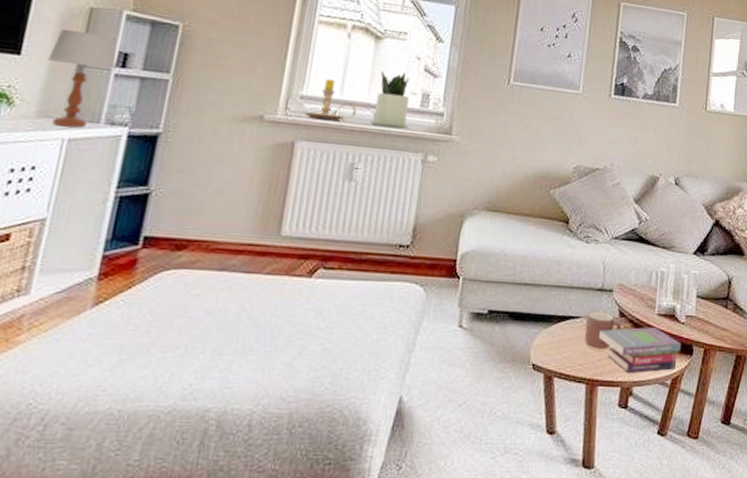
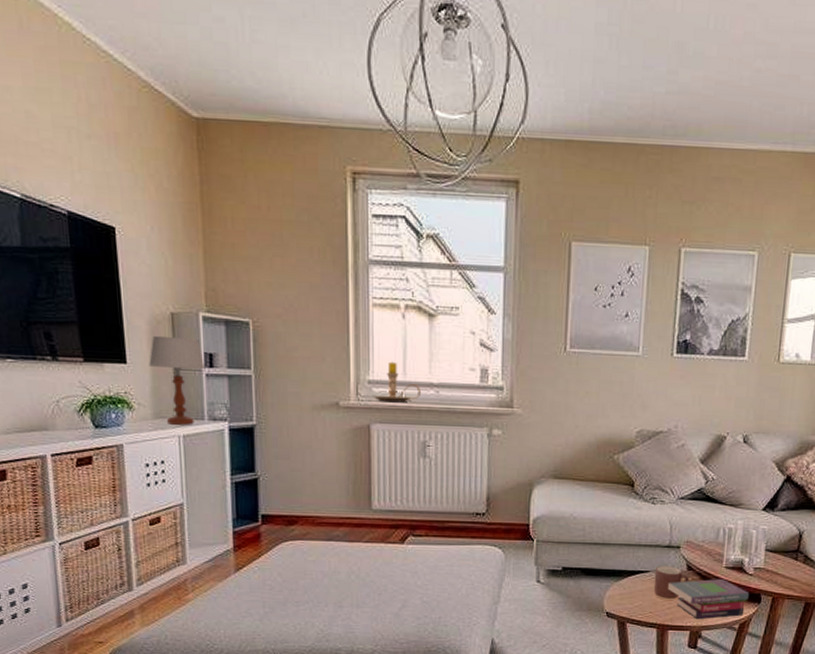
planter: present [370,71,410,129] -> none [435,349,471,405]

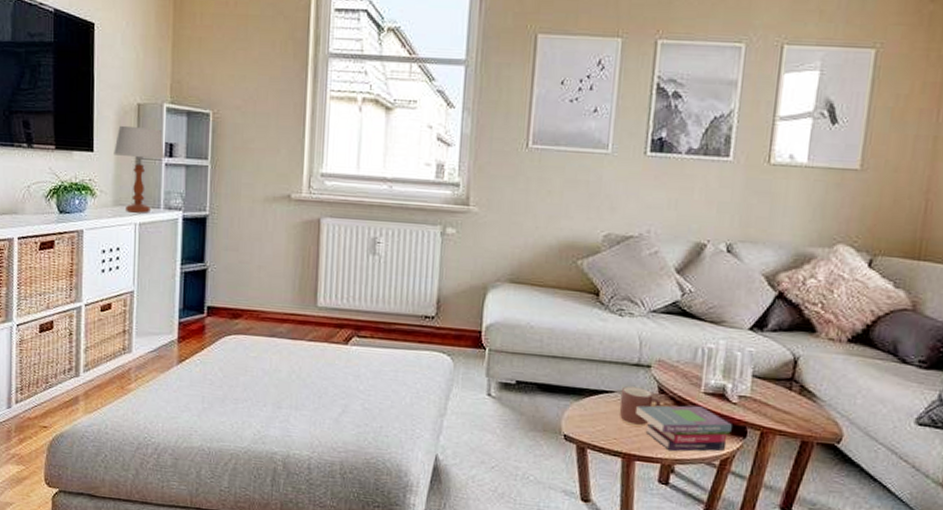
candlestick: present [374,361,422,403] -> none [326,155,375,197]

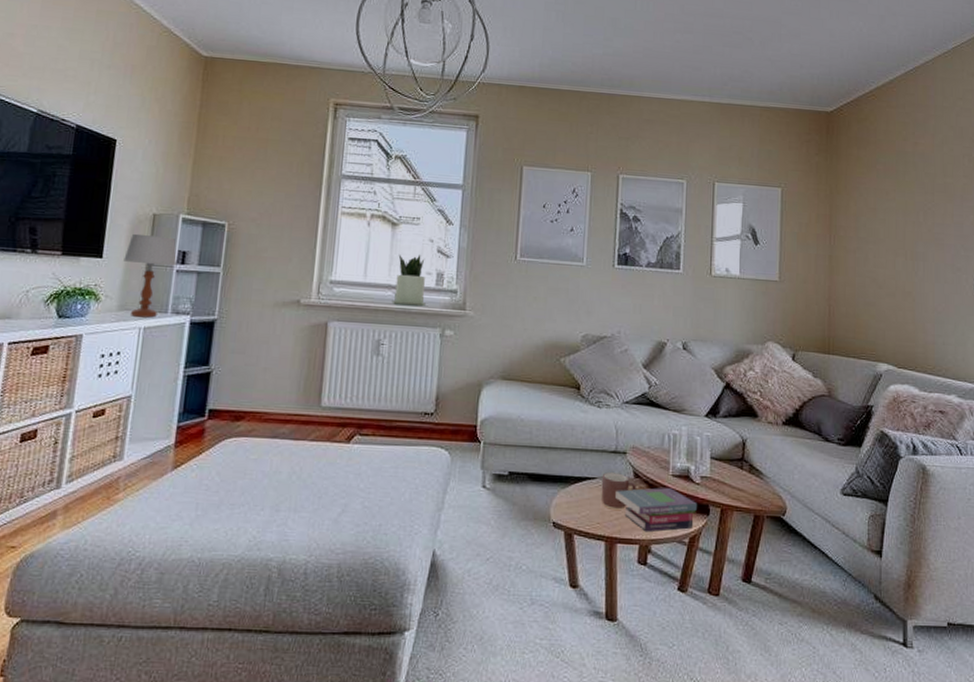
planter: none [387,144,425,202] -> present [392,255,426,307]

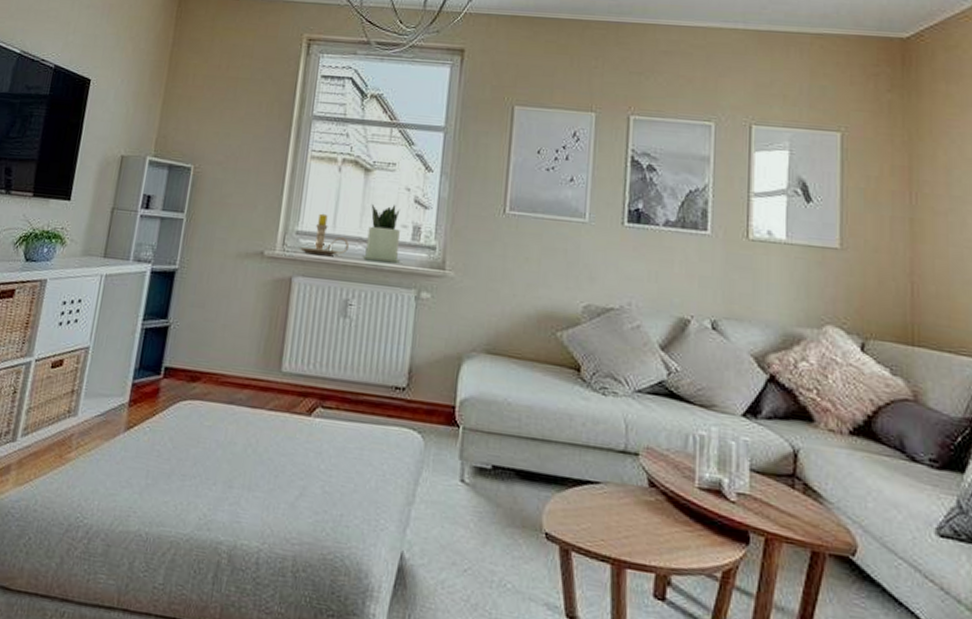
table lamp: present [123,233,177,318] -> none [90,175,142,265]
candlestick: none [334,264,380,303] -> present [300,213,350,257]
mug: present [601,472,636,510] -> none [606,476,652,526]
books: present [615,487,697,532] -> none [625,500,732,560]

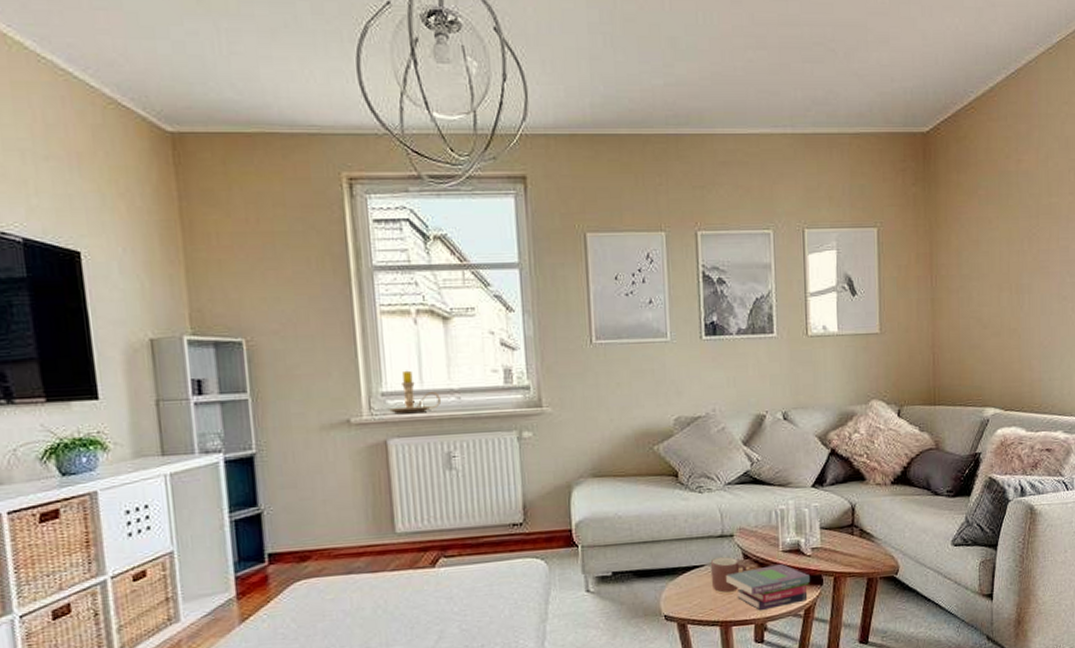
planter: present [362,204,401,264] -> none [456,351,496,411]
mug: none [606,476,652,526] -> present [710,557,747,594]
books: none [625,500,732,560] -> present [726,563,810,610]

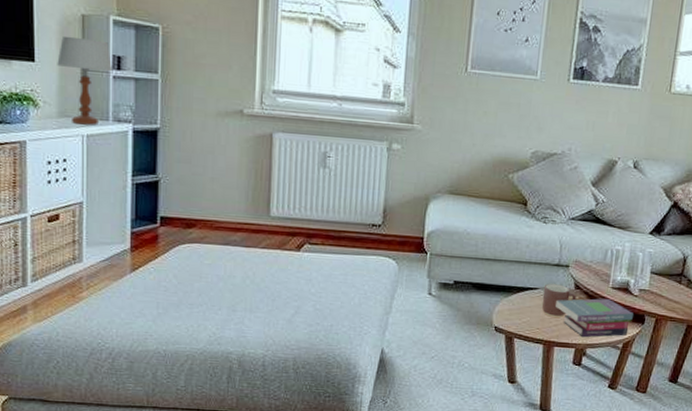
table lamp: none [125,365,192,463] -> present [57,35,112,125]
candlestick: present [389,370,442,415] -> none [278,73,325,114]

